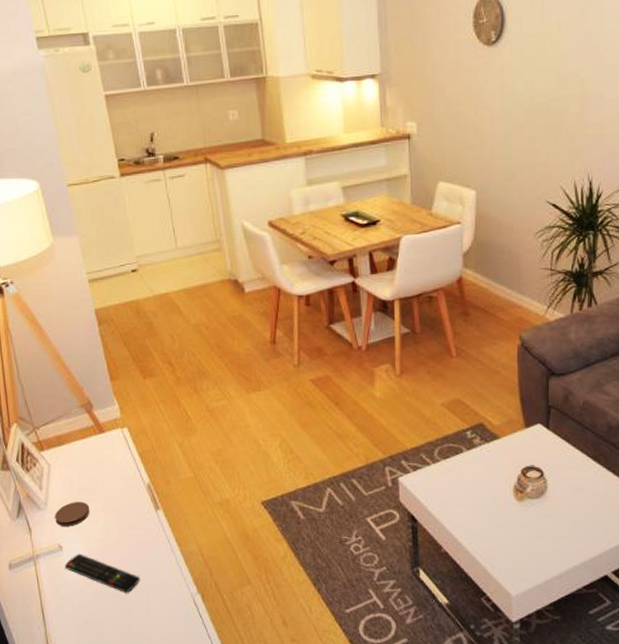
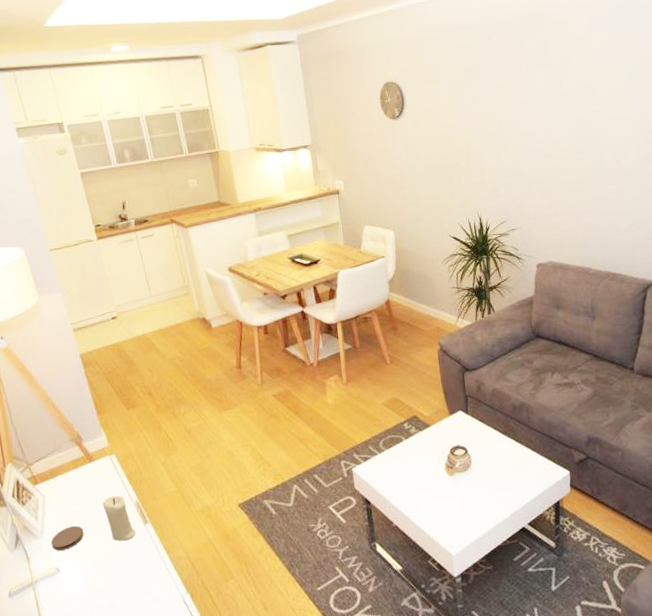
remote control: present [64,553,141,593] -> none [62,573,134,603]
candle: none [111,474,145,524] -> present [102,496,136,541]

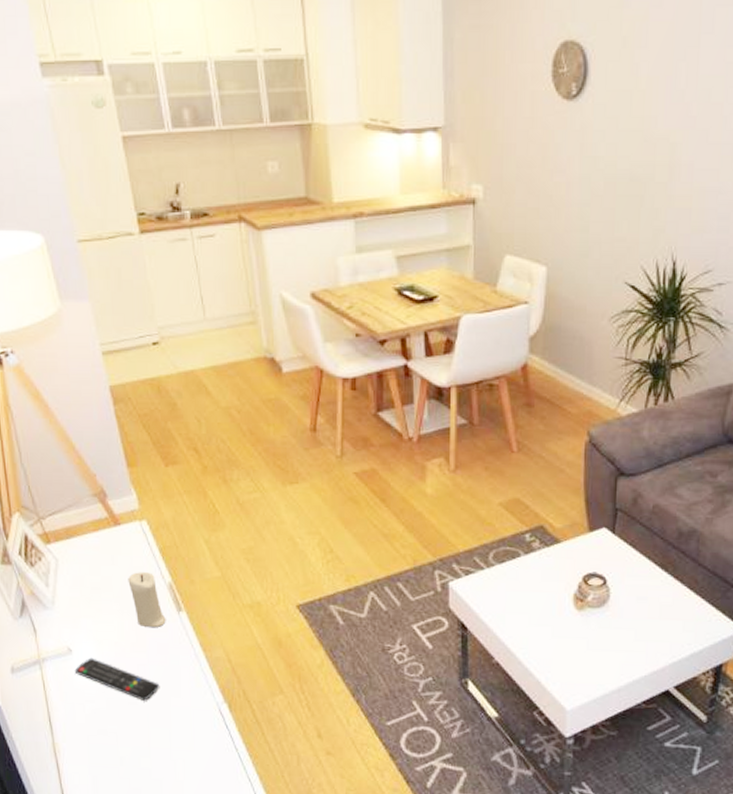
coaster: present [51,525,84,551] -> none [63,600,104,628]
remote control: none [62,573,134,603] -> present [74,657,160,701]

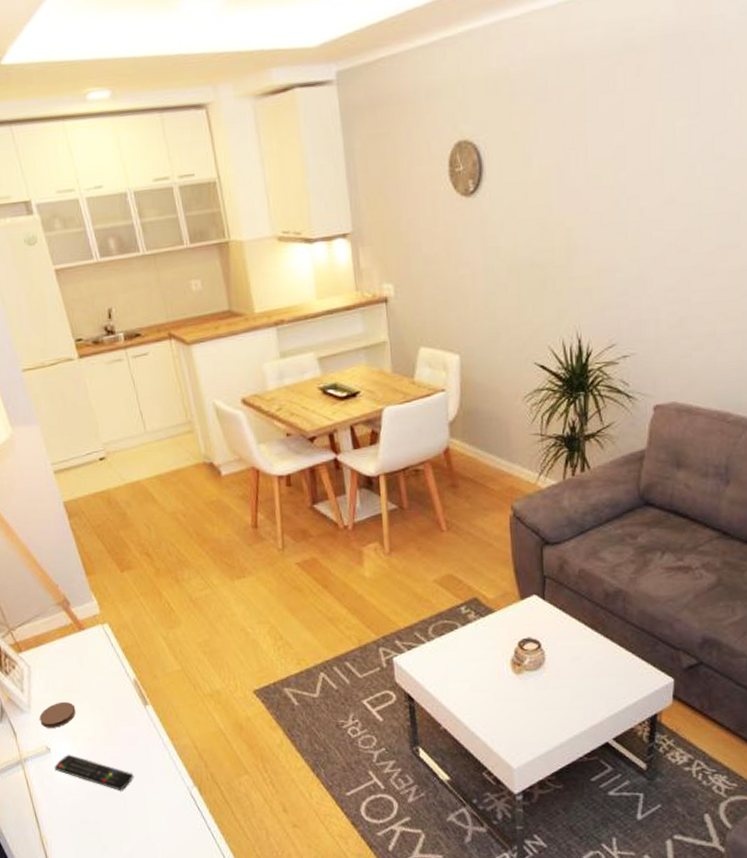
coaster: none [63,600,104,628] -> present [39,701,76,728]
candle: present [128,572,166,627] -> none [95,671,134,722]

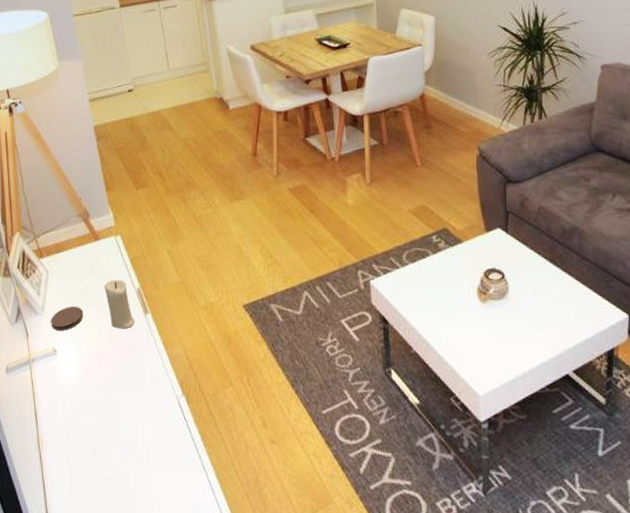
remote control: present [54,754,134,790] -> none [58,357,129,395]
candle: none [95,671,134,722] -> present [104,280,135,328]

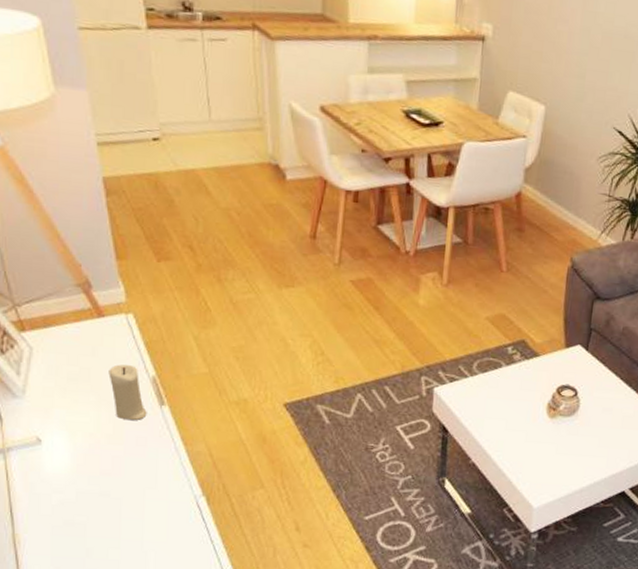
coaster: present [51,306,84,331] -> none [34,390,79,418]

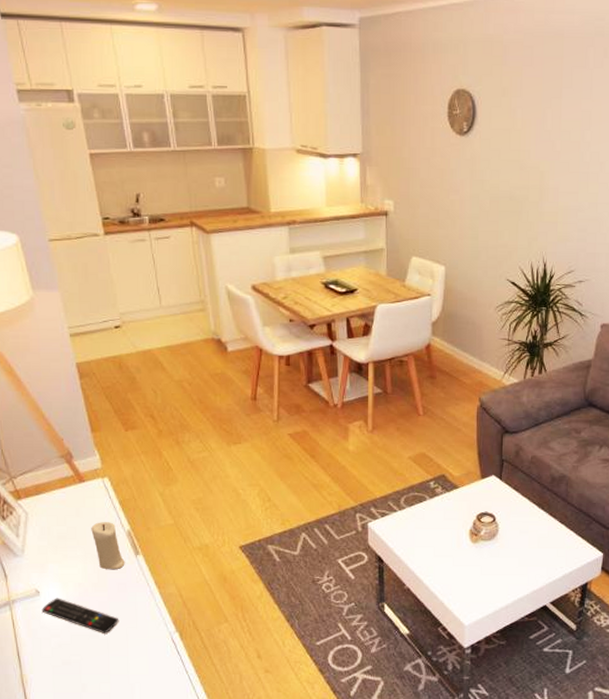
remote control: none [42,448,136,493] -> present [41,598,119,633]

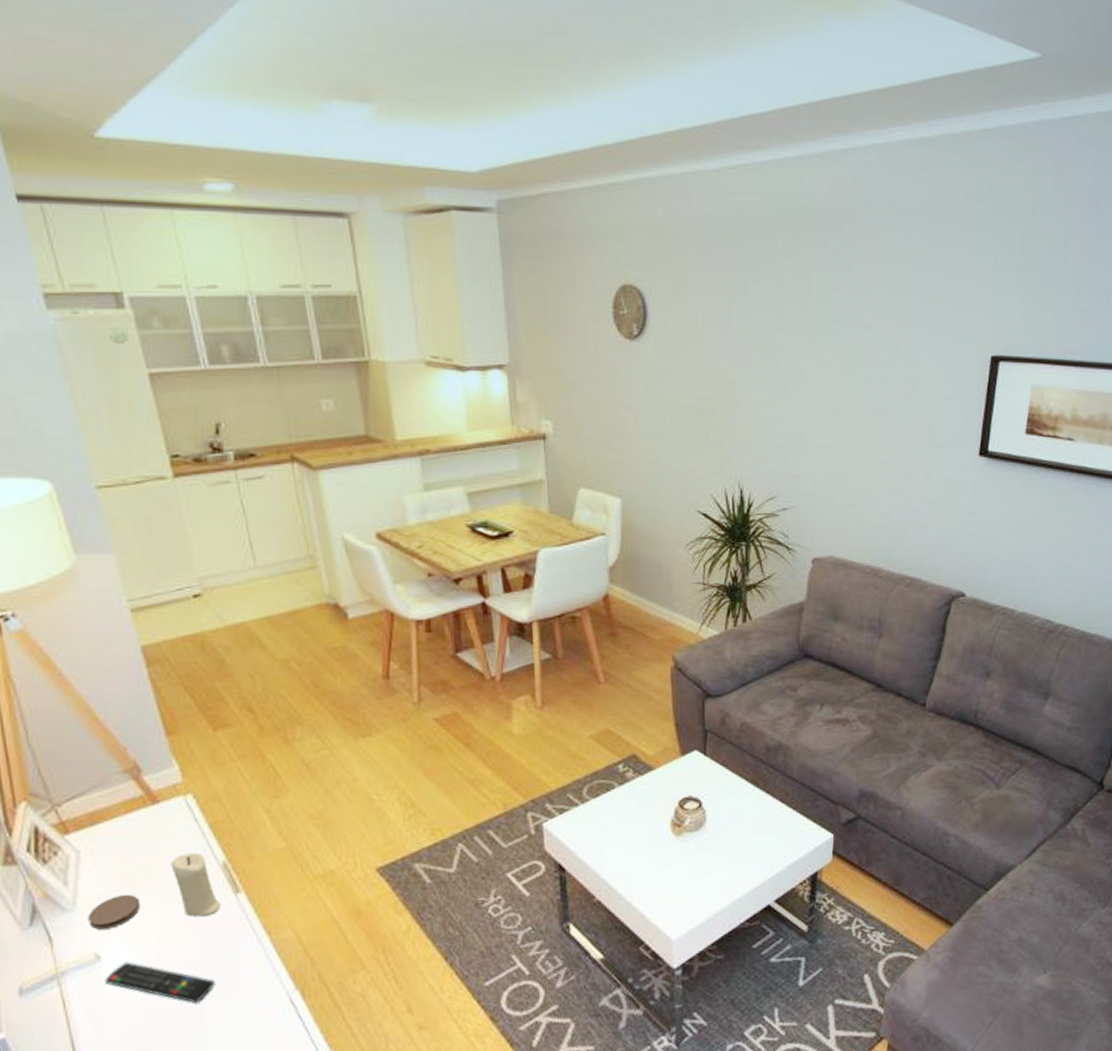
coaster: none [32,548,69,572] -> present [88,894,141,930]

